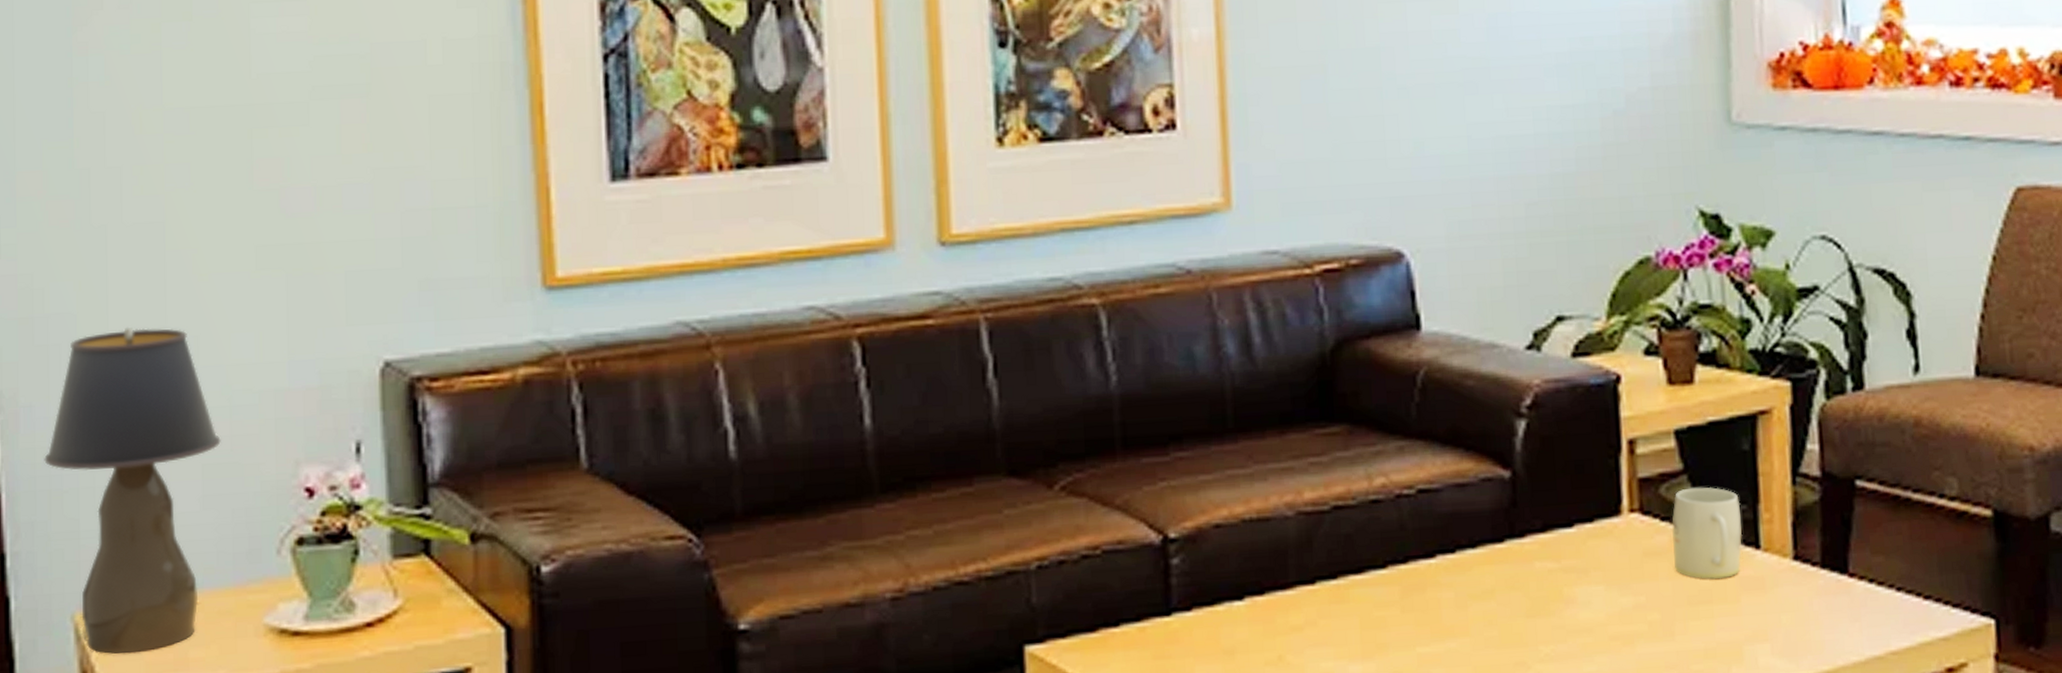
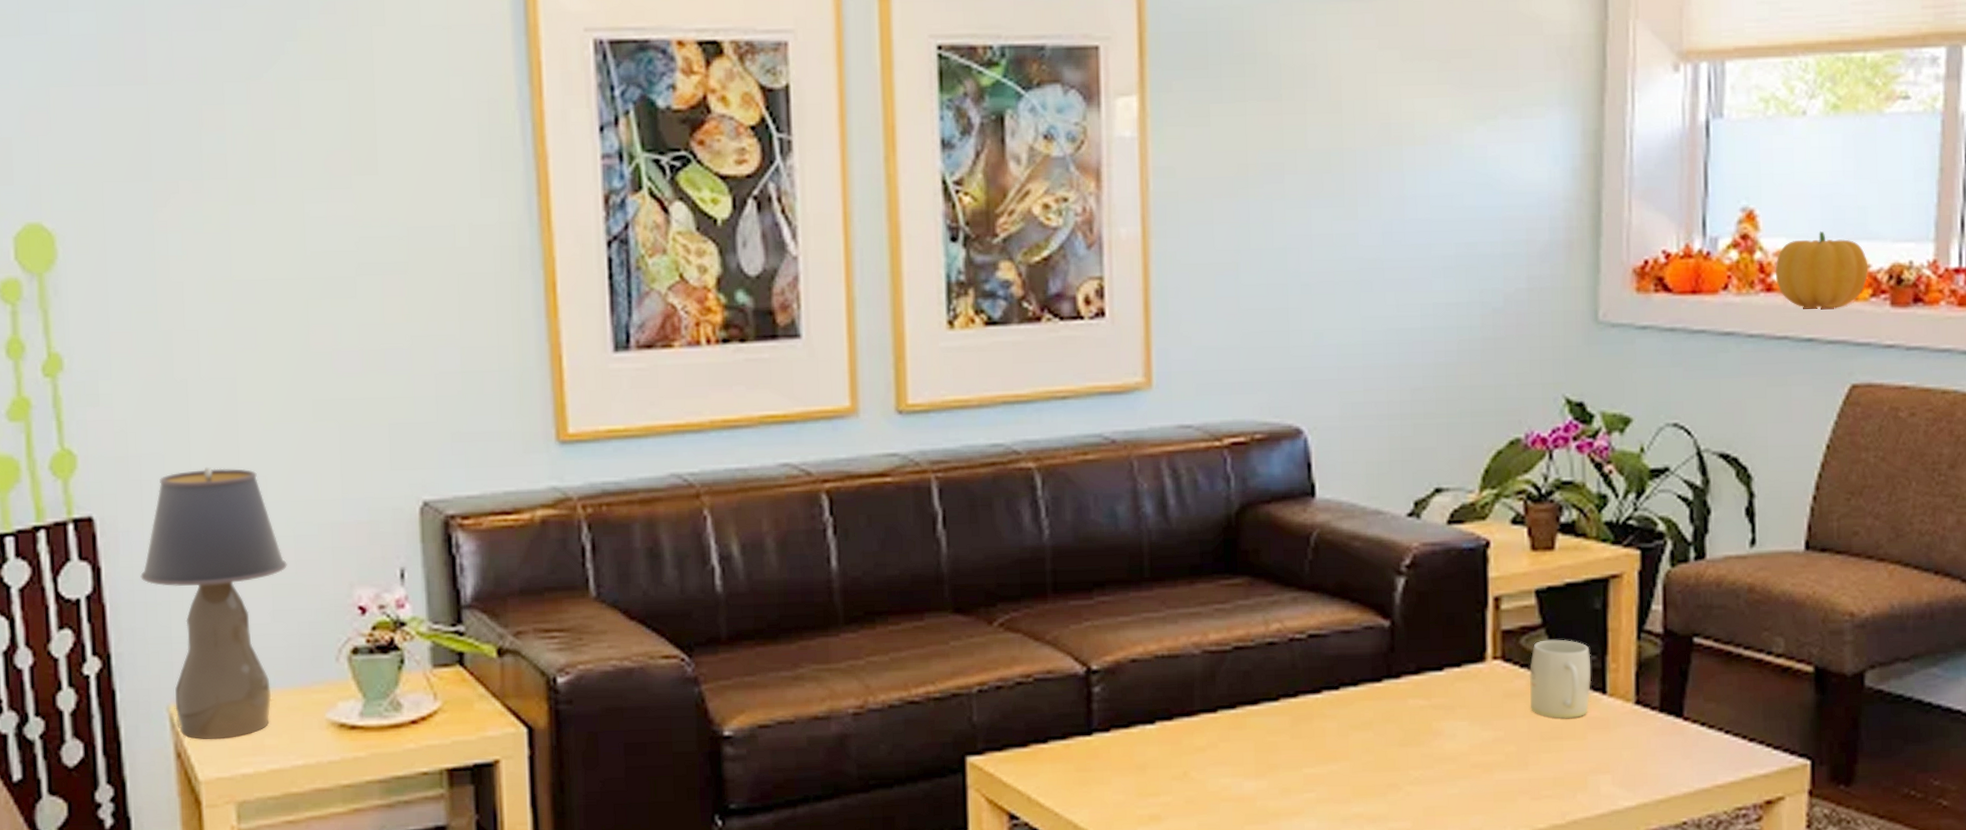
decorative pumpkin: none [1925,17,2028,103] -> present [1775,231,1869,309]

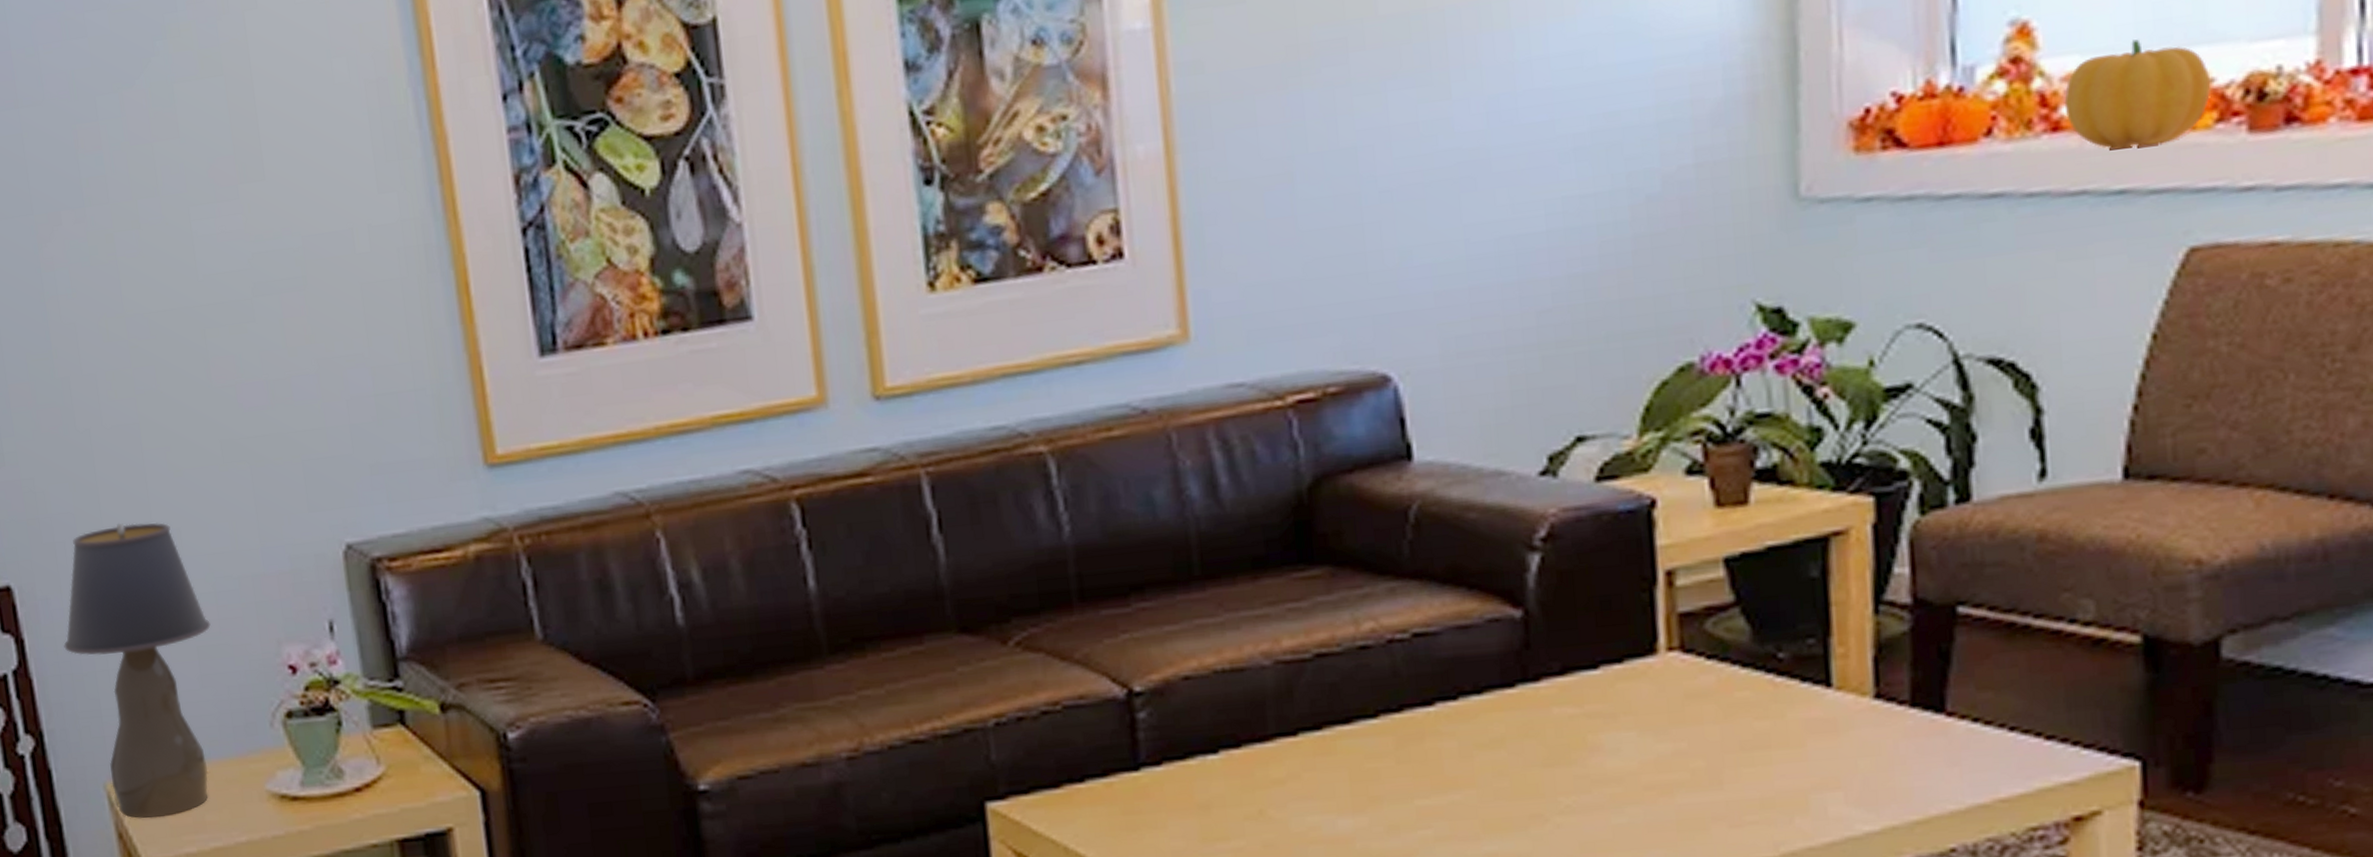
mug: present [1529,639,1592,719] -> none [1719,620,1810,723]

